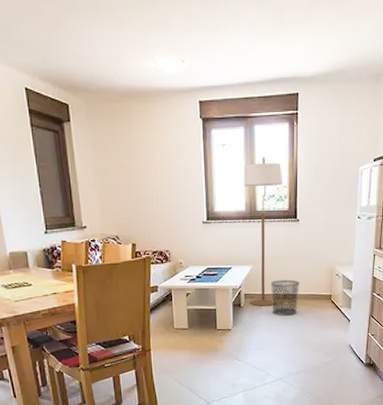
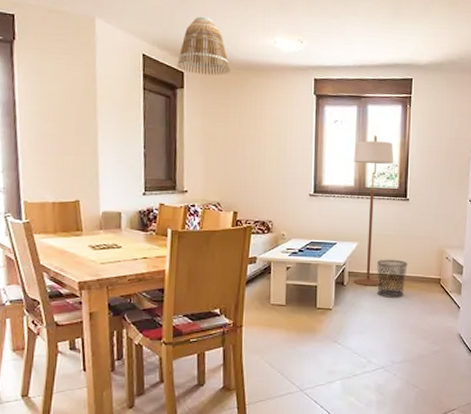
lamp shade: none [60,41,114,105] -> present [177,16,230,76]

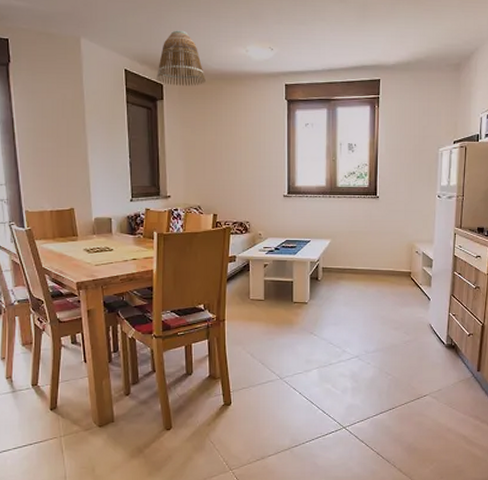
floor lamp: present [353,135,394,286] -> none [325,136,364,281]
waste bin: present [377,259,408,298] -> none [349,254,379,291]

